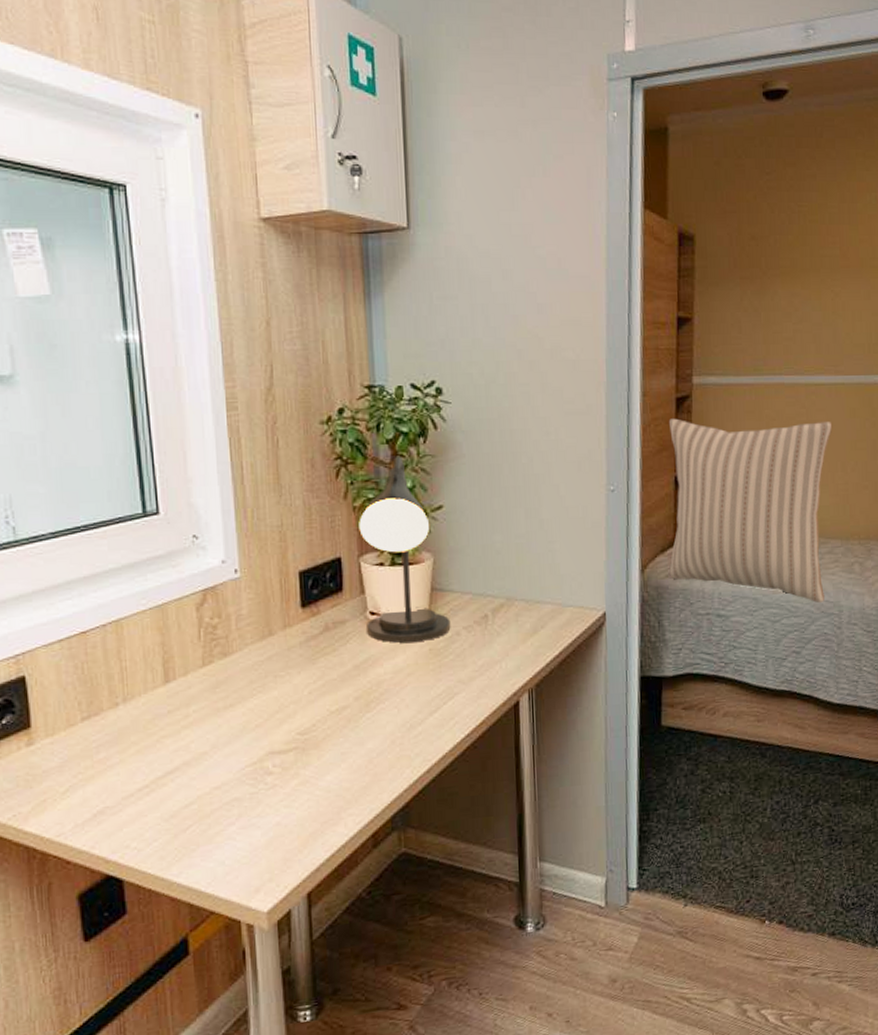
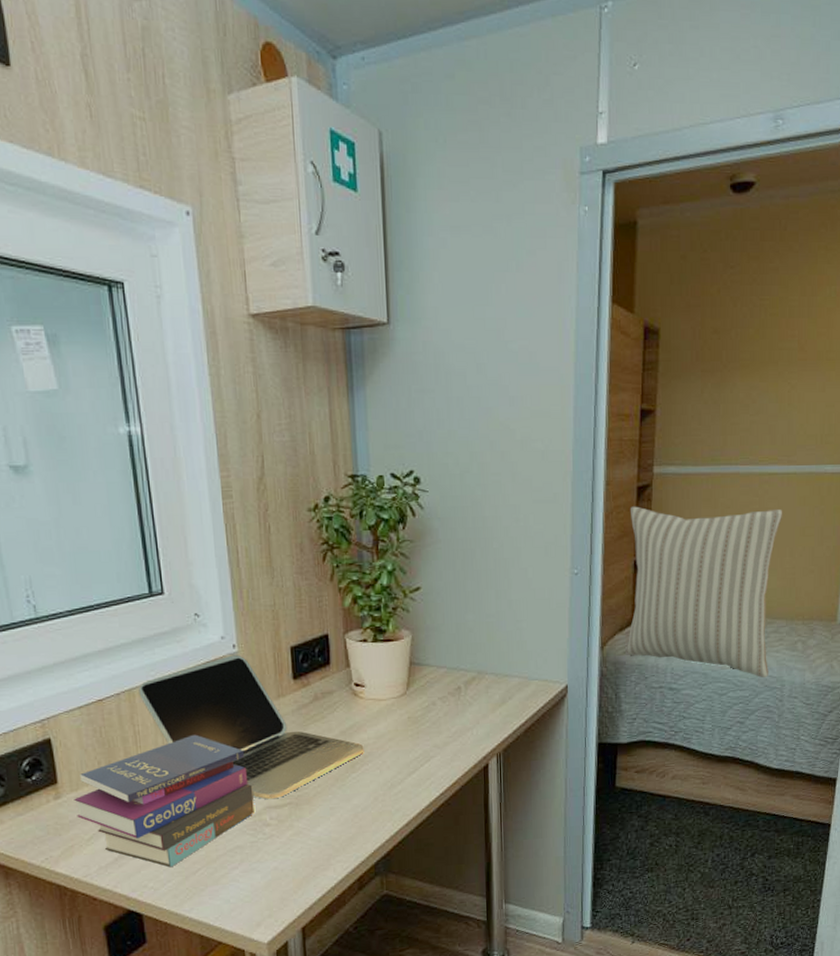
books: none [49,670,255,824] -> present [74,734,255,868]
laptop: none [127,580,380,744] -> present [139,655,364,800]
desk lamp: present [359,455,451,643] -> none [344,541,428,711]

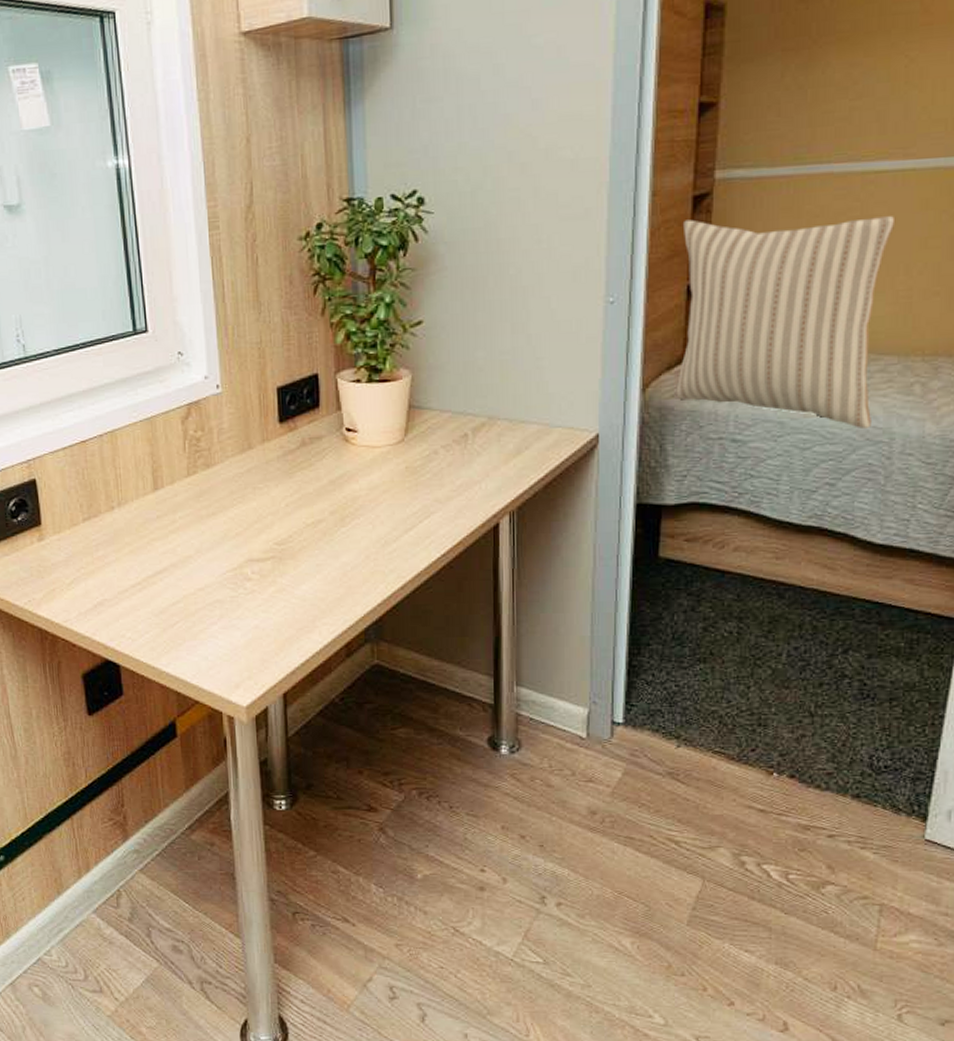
books: present [74,734,255,868] -> none [56,479,235,618]
laptop: present [139,655,364,800] -> none [121,395,355,552]

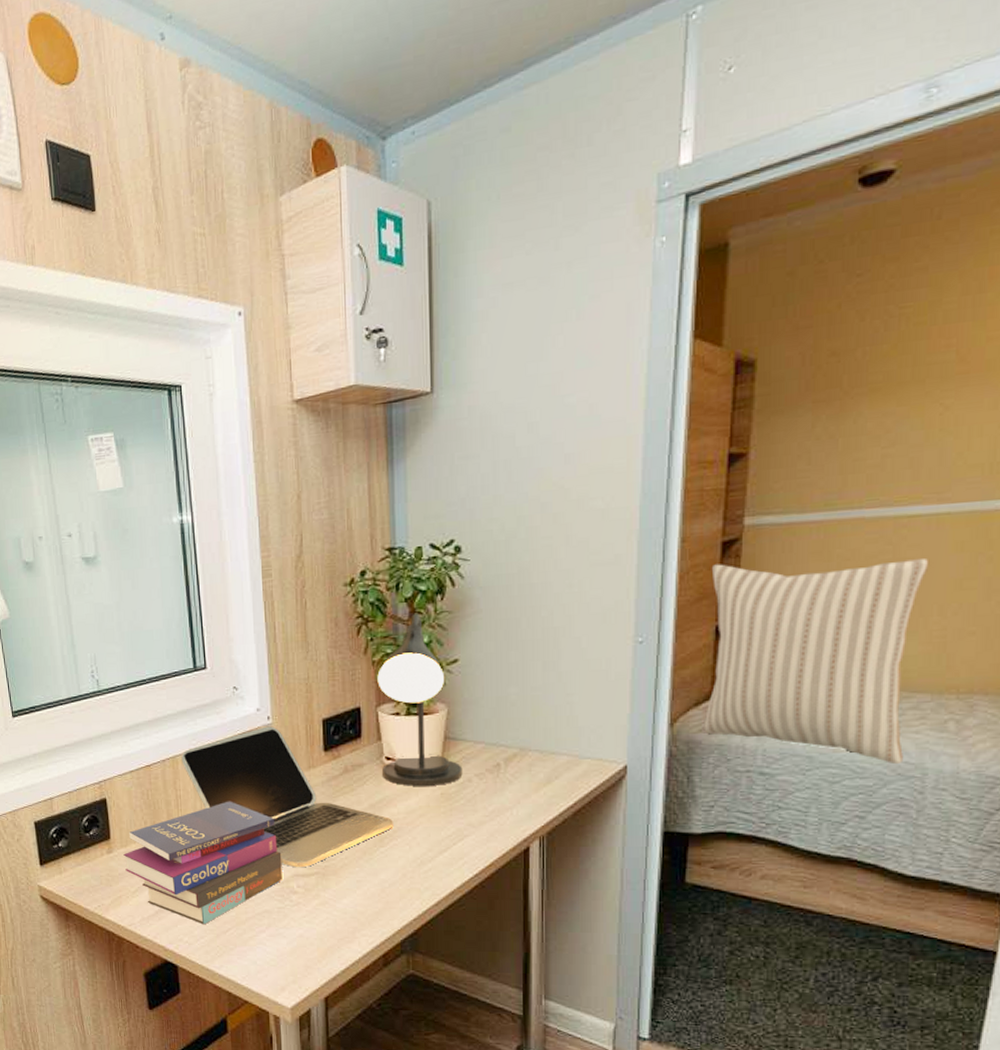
books: none [56,479,235,618] -> present [123,801,283,925]
laptop: none [121,395,355,552] -> present [181,726,393,868]
desk lamp: none [336,270,428,460] -> present [377,613,463,786]

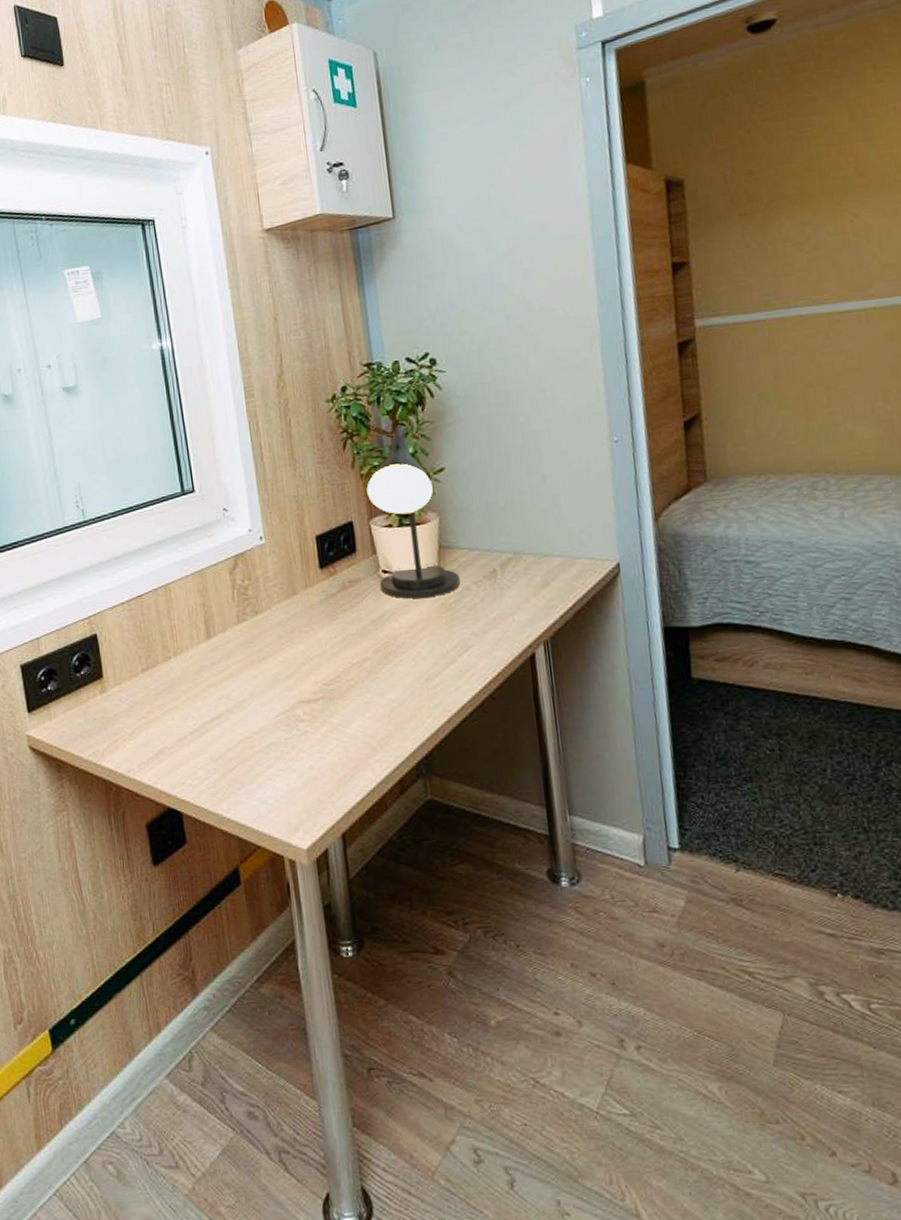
books: present [123,801,283,925] -> none [117,627,288,764]
laptop: present [181,726,393,868] -> none [174,546,397,694]
pillow: present [702,557,929,765] -> none [671,348,876,545]

